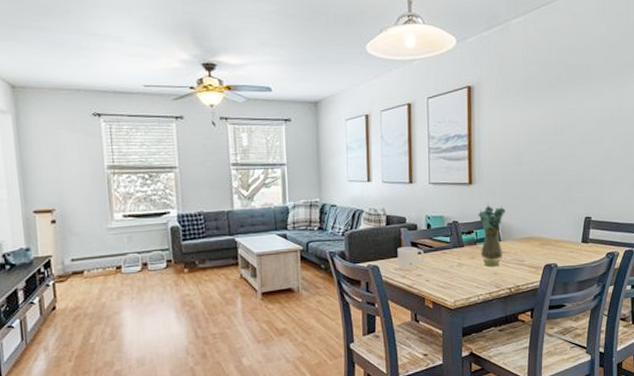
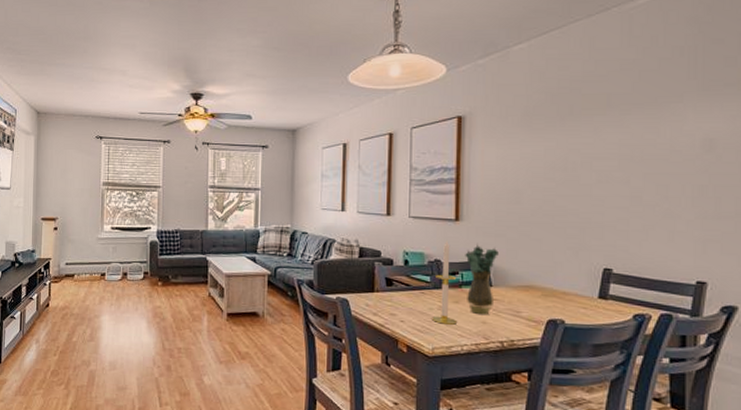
mug: present [397,246,425,272] -> none [370,282,400,309]
candle: none [453,203,474,279] -> present [432,240,458,325]

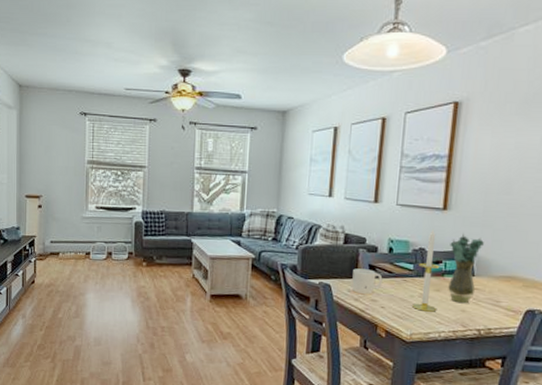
mug: none [370,282,400,309] -> present [352,268,383,295]

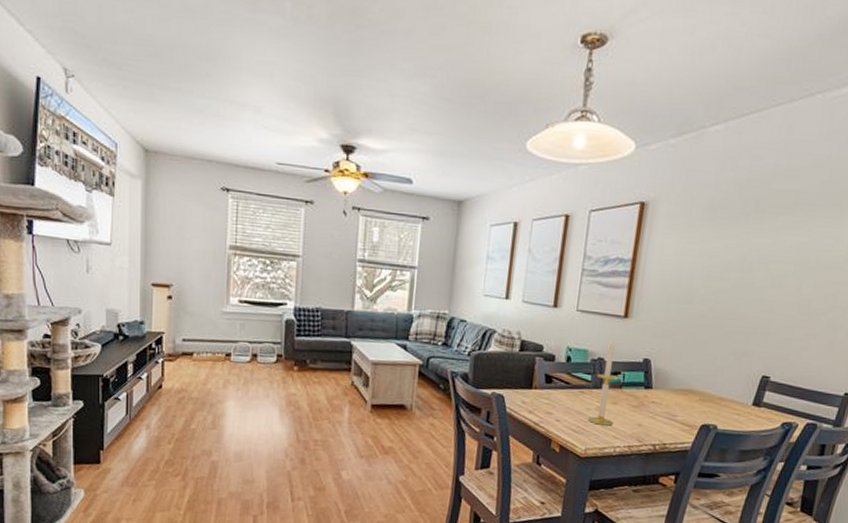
mug: present [352,268,383,295] -> none [526,378,559,407]
vase: present [448,234,484,304] -> none [625,344,663,418]

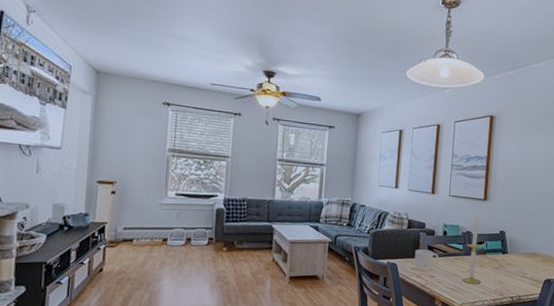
mug: none [526,378,559,407] -> present [414,249,439,272]

